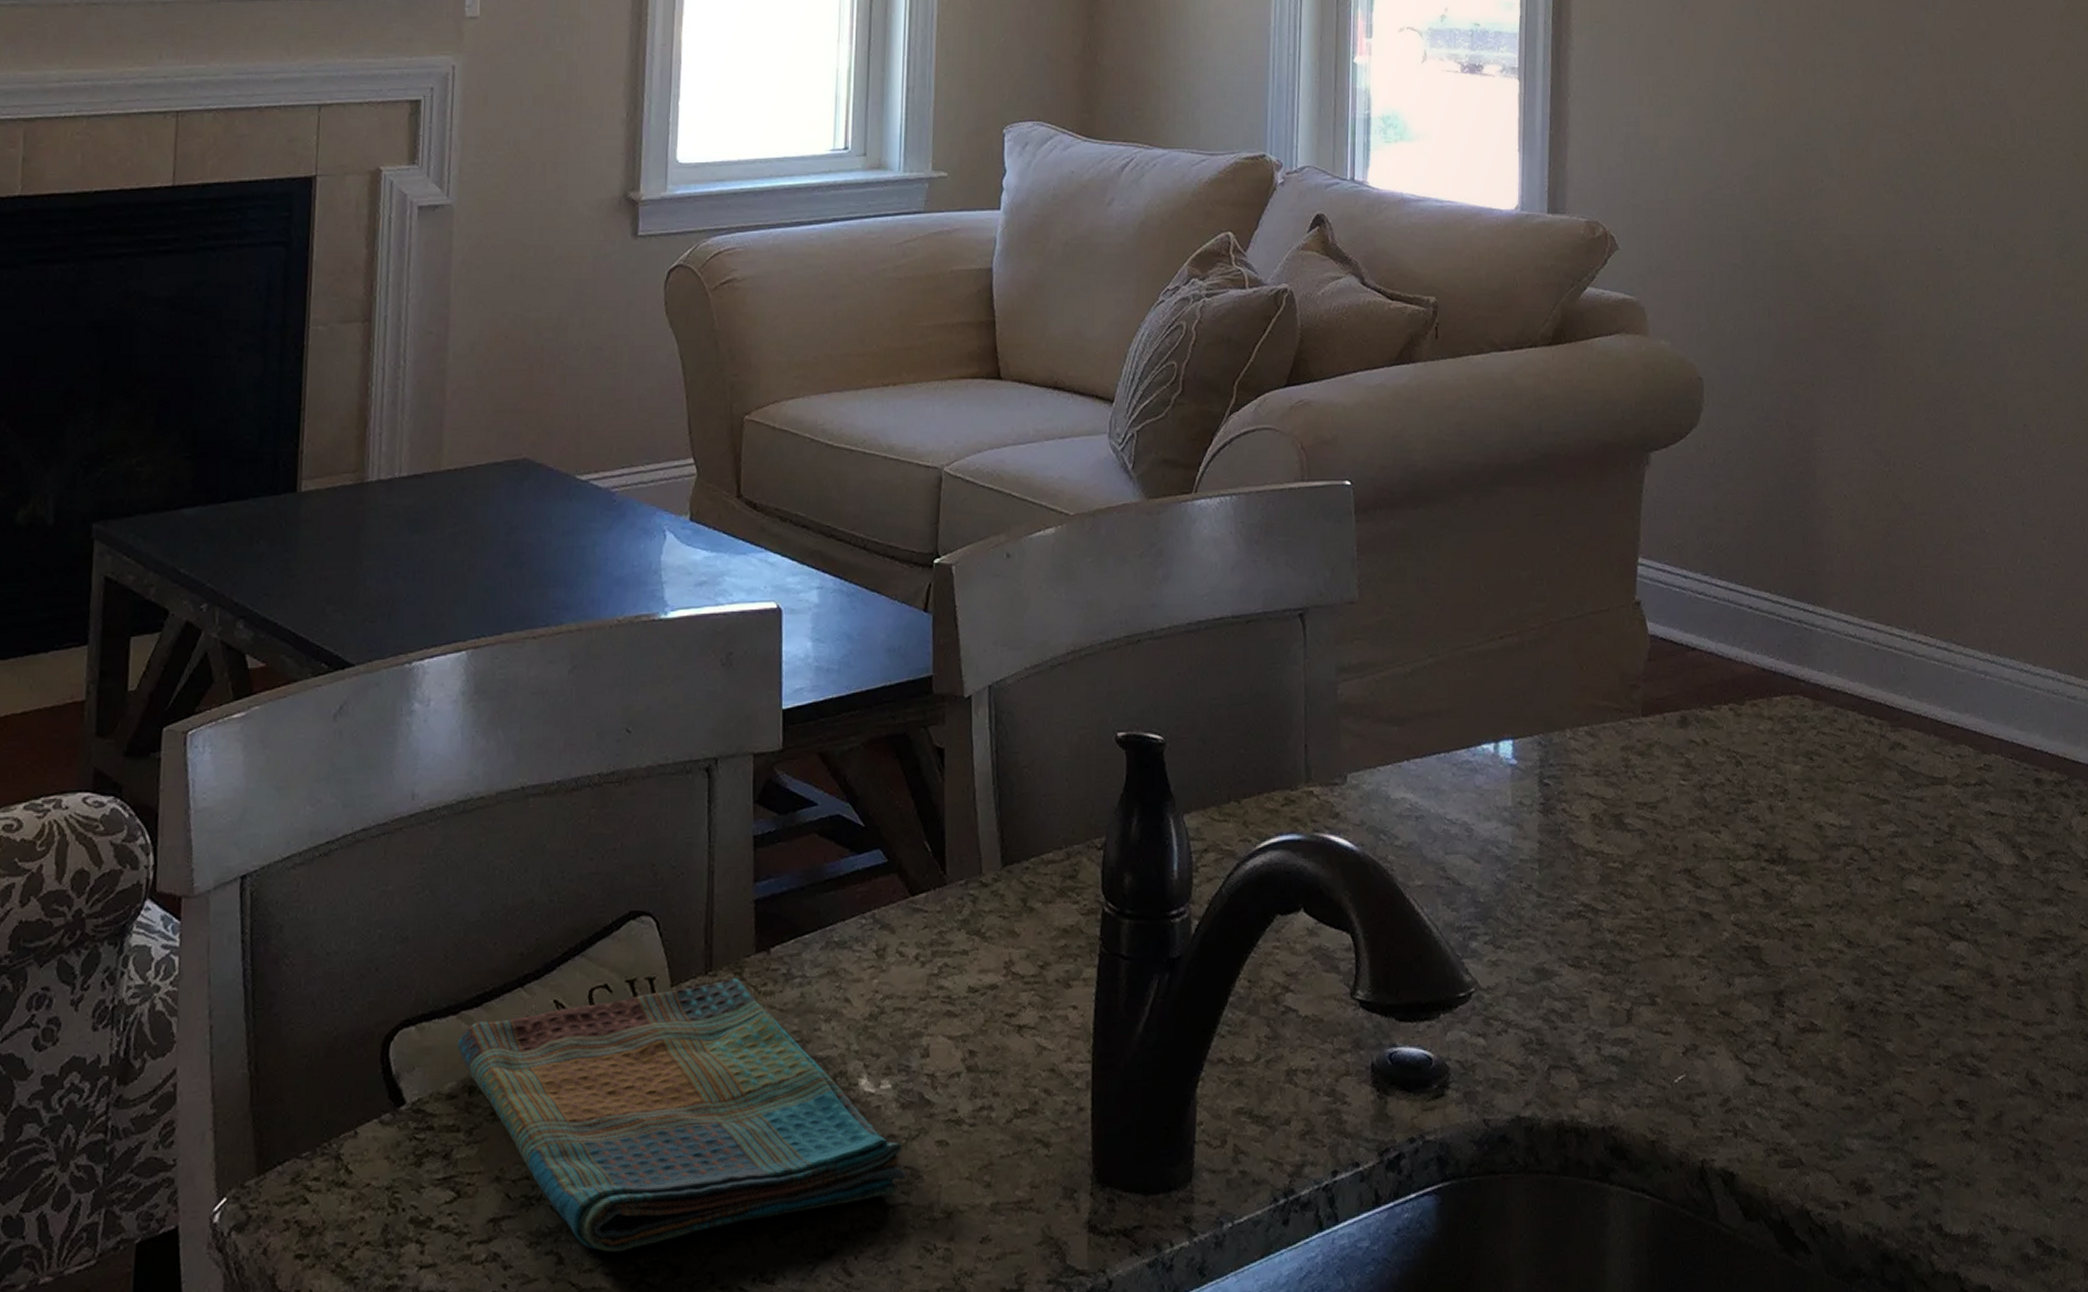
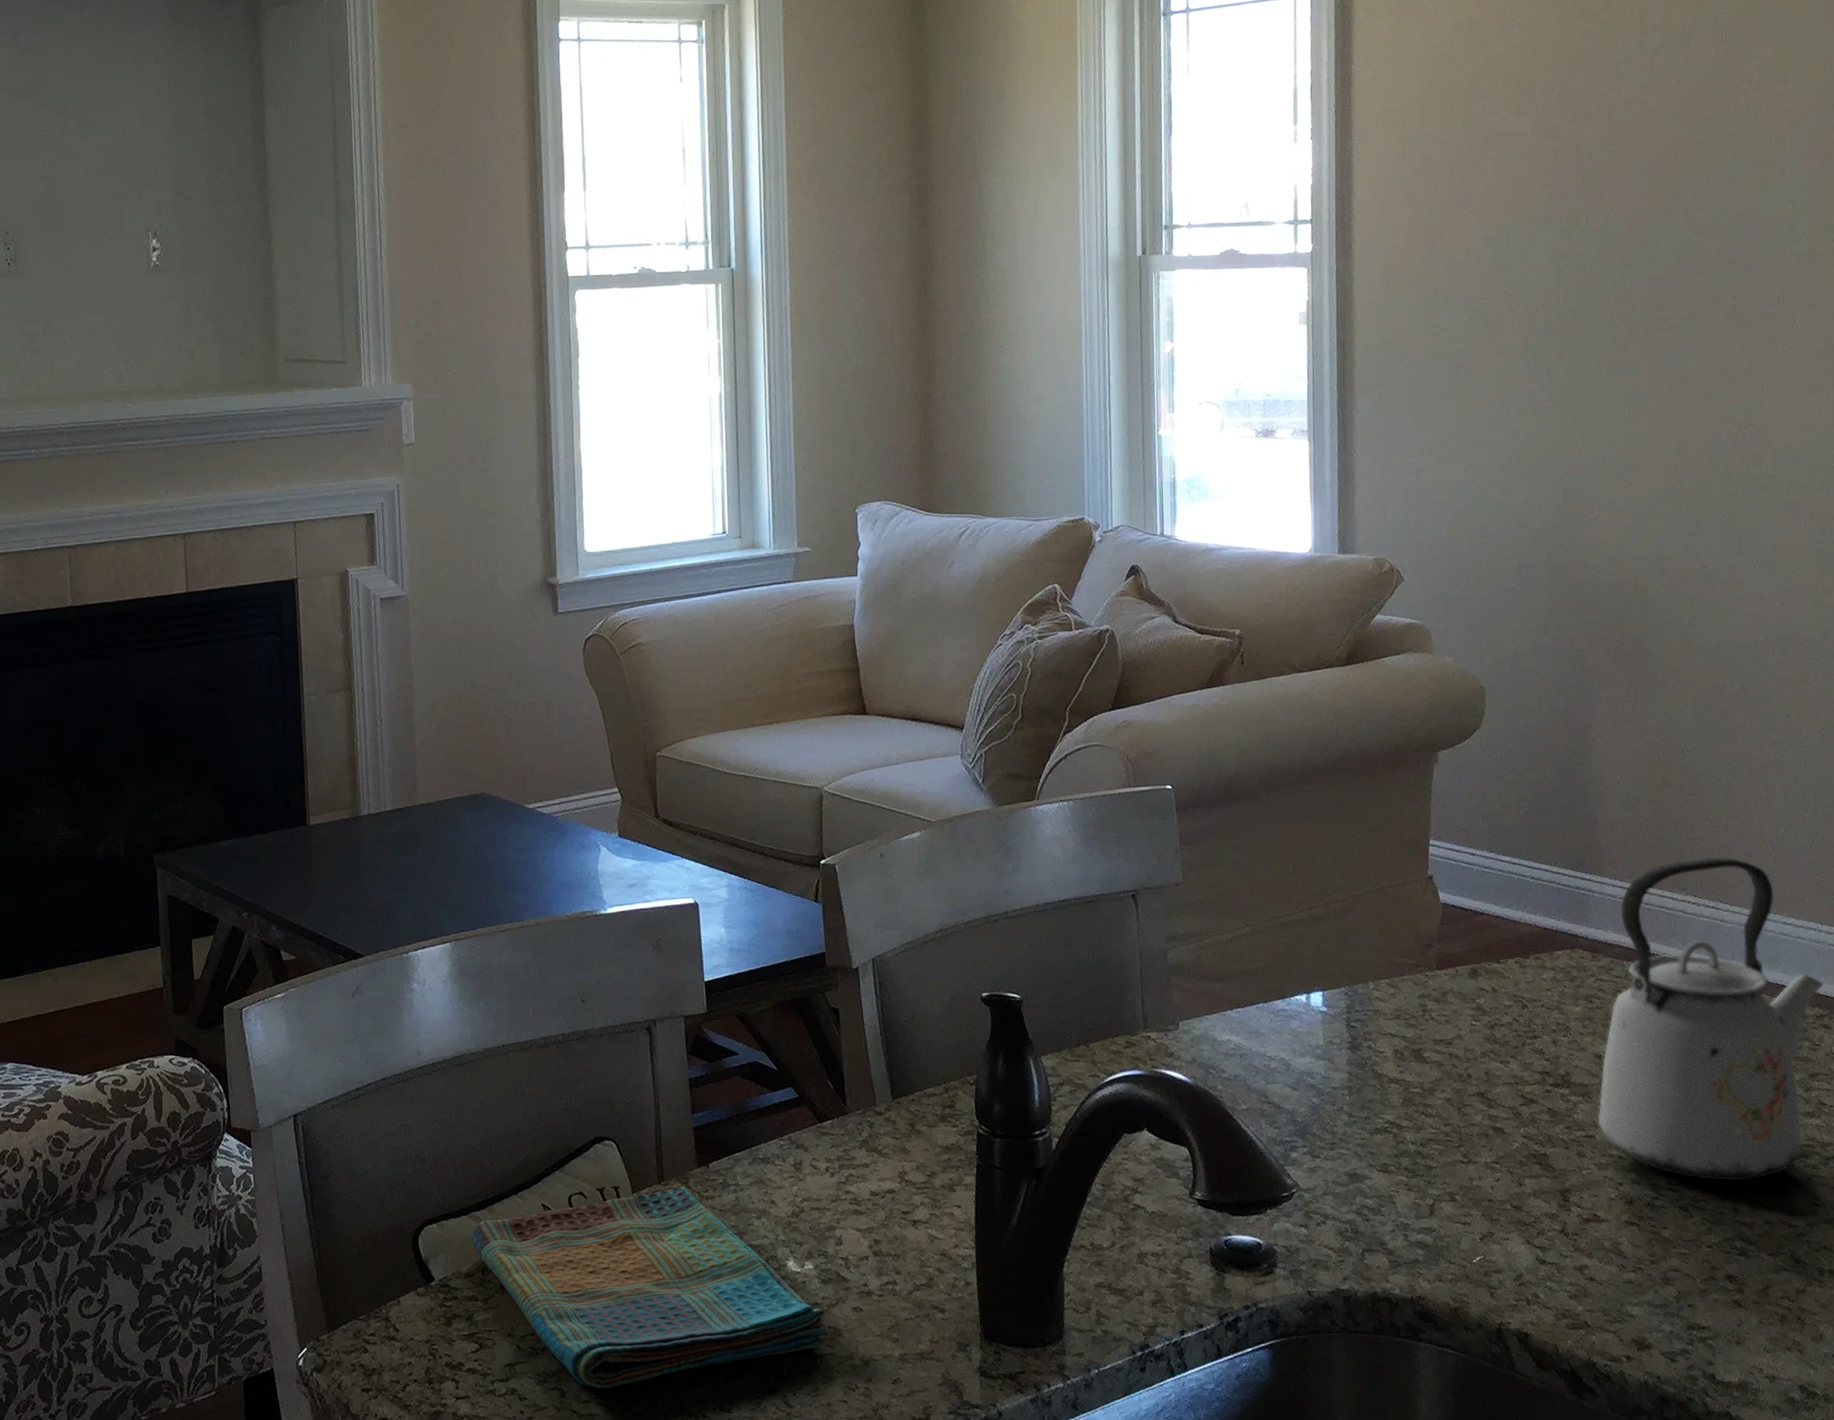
kettle: none [1817,588,2062,983] -> present [1597,856,1824,1182]

